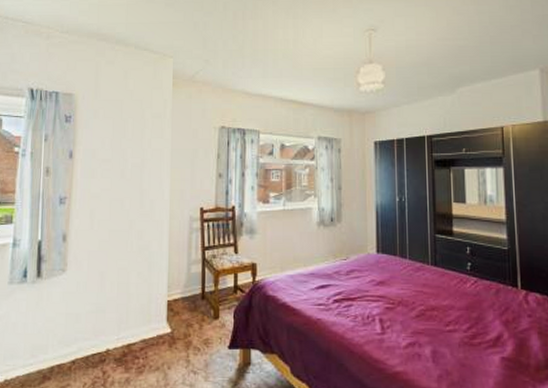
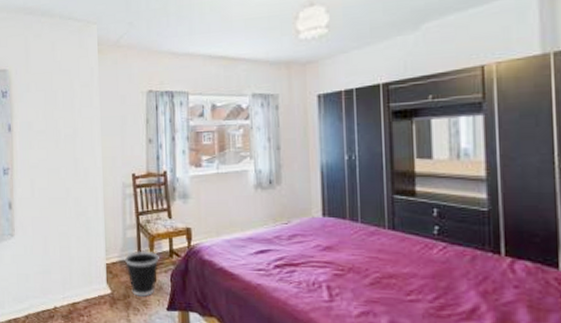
wastebasket: none [187,286,223,335] -> present [124,250,159,297]

